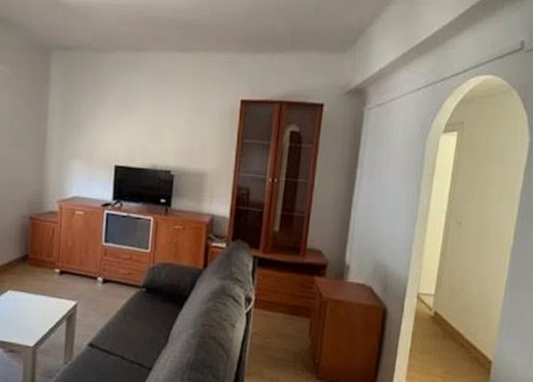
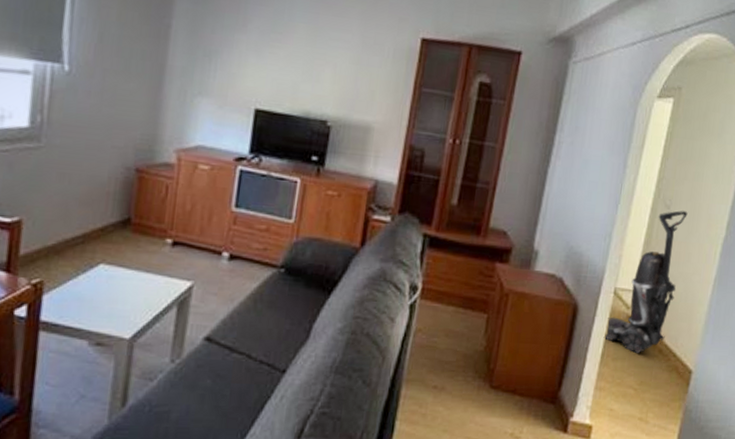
vacuum cleaner: none [411,226,478,348] -> present [603,210,688,354]

